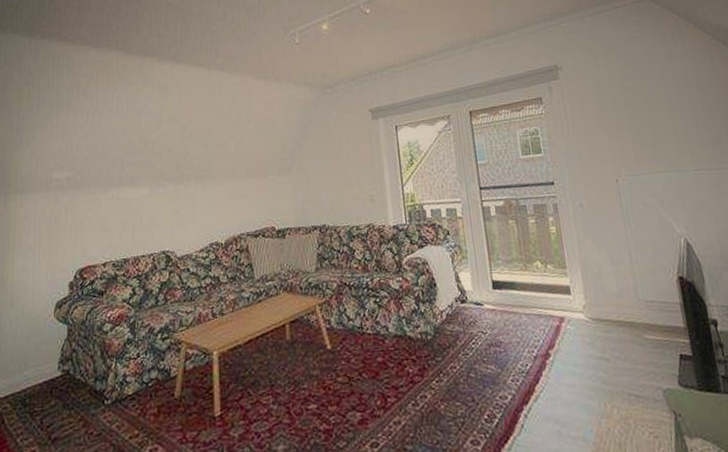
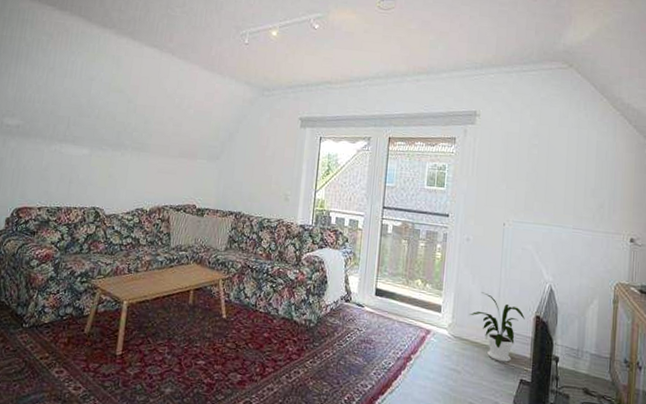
house plant: none [602,261,667,338] -> present [469,292,525,362]

